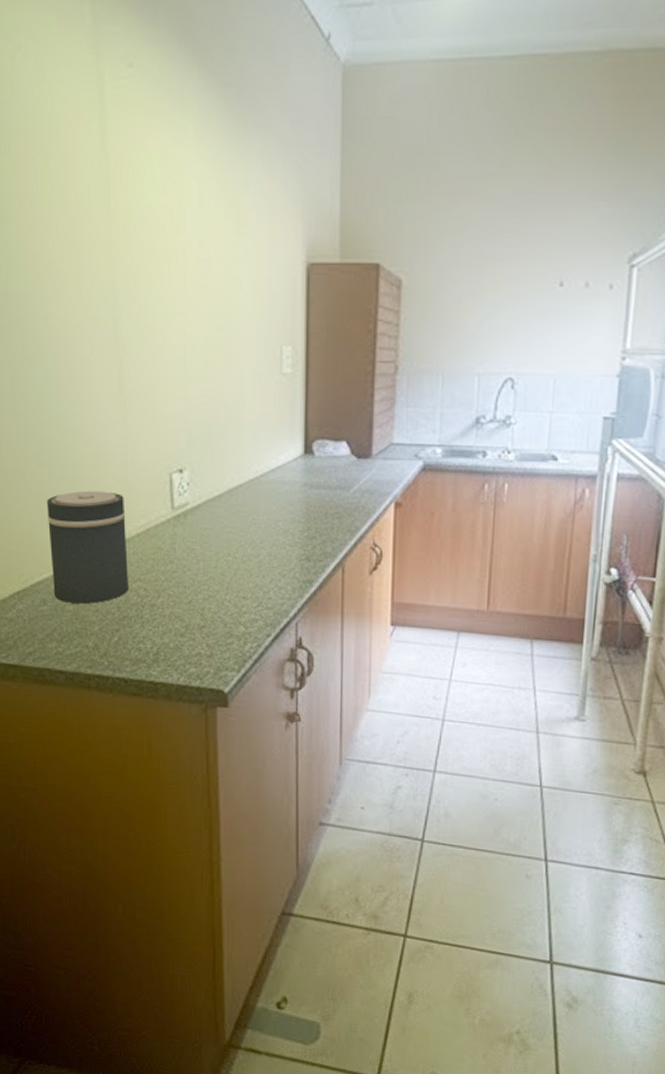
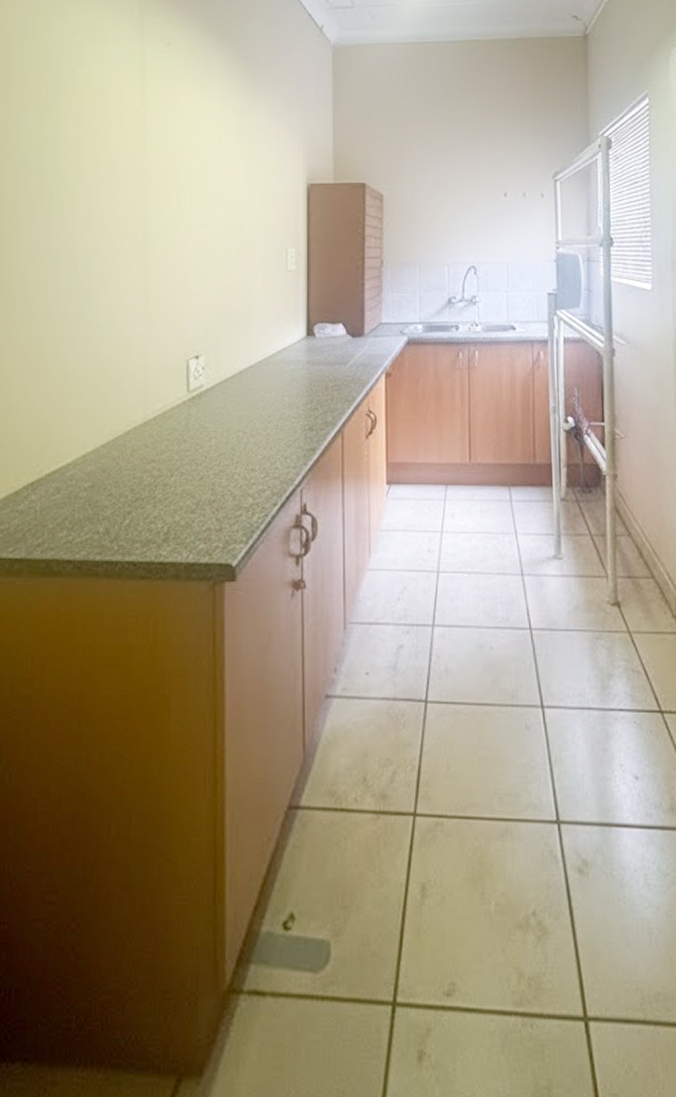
cylinder: present [47,490,129,604] -> none [68,379,144,489]

